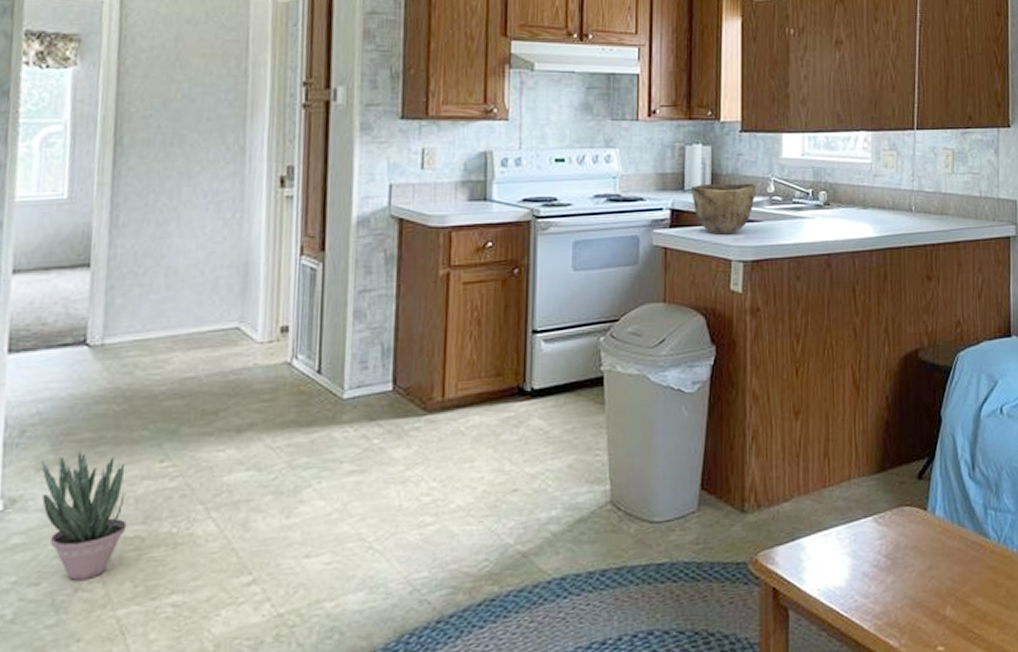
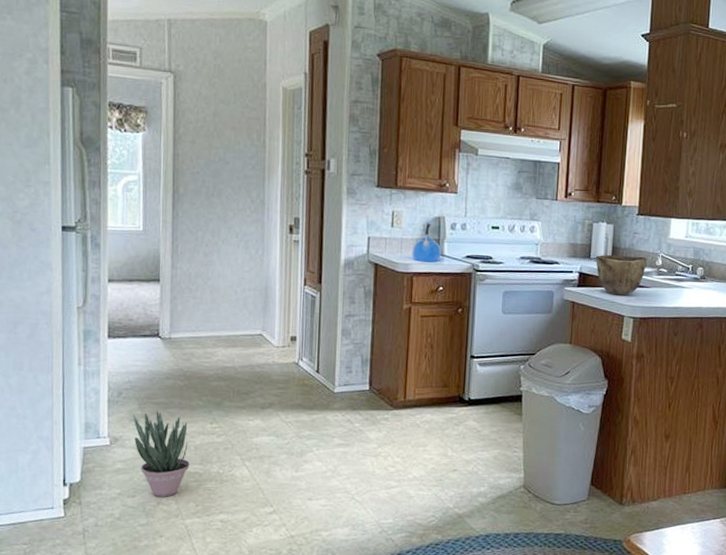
kettle: none [449,160,490,212] -> present [412,223,442,263]

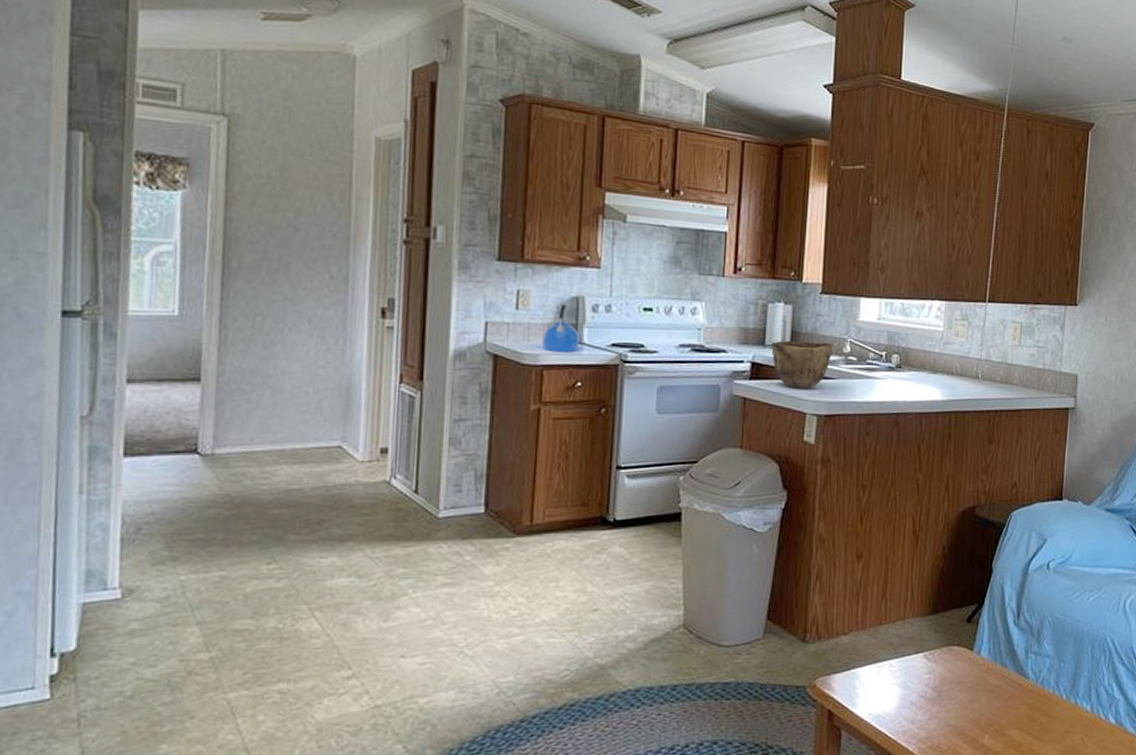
potted plant: present [133,409,190,498] -> none [156,548,237,666]

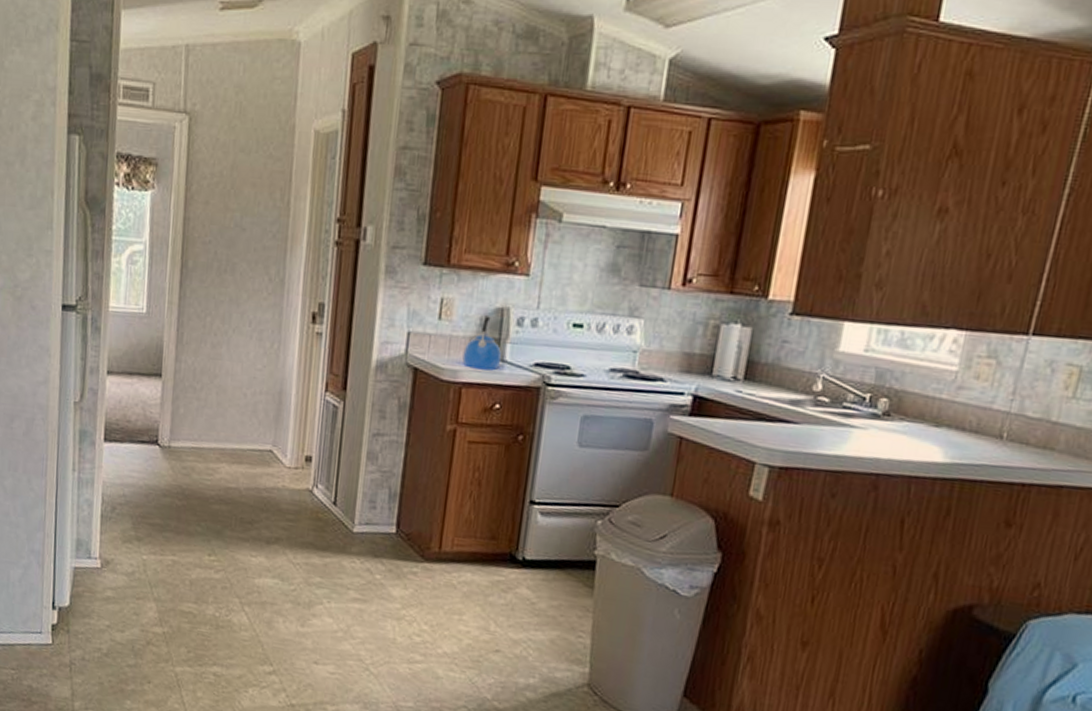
bowl: present [770,340,834,389] -> none [719,371,800,434]

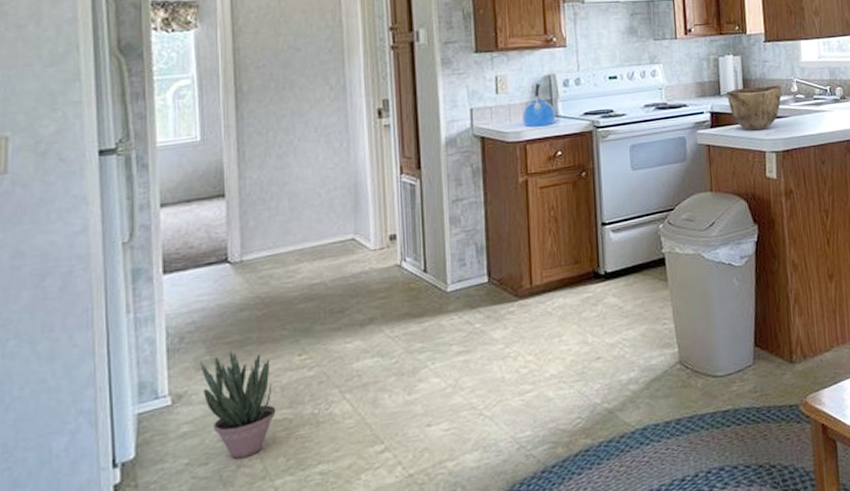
potted plant: none [126,531,184,638] -> present [200,349,276,459]
bowl: none [719,371,800,434] -> present [725,85,782,131]

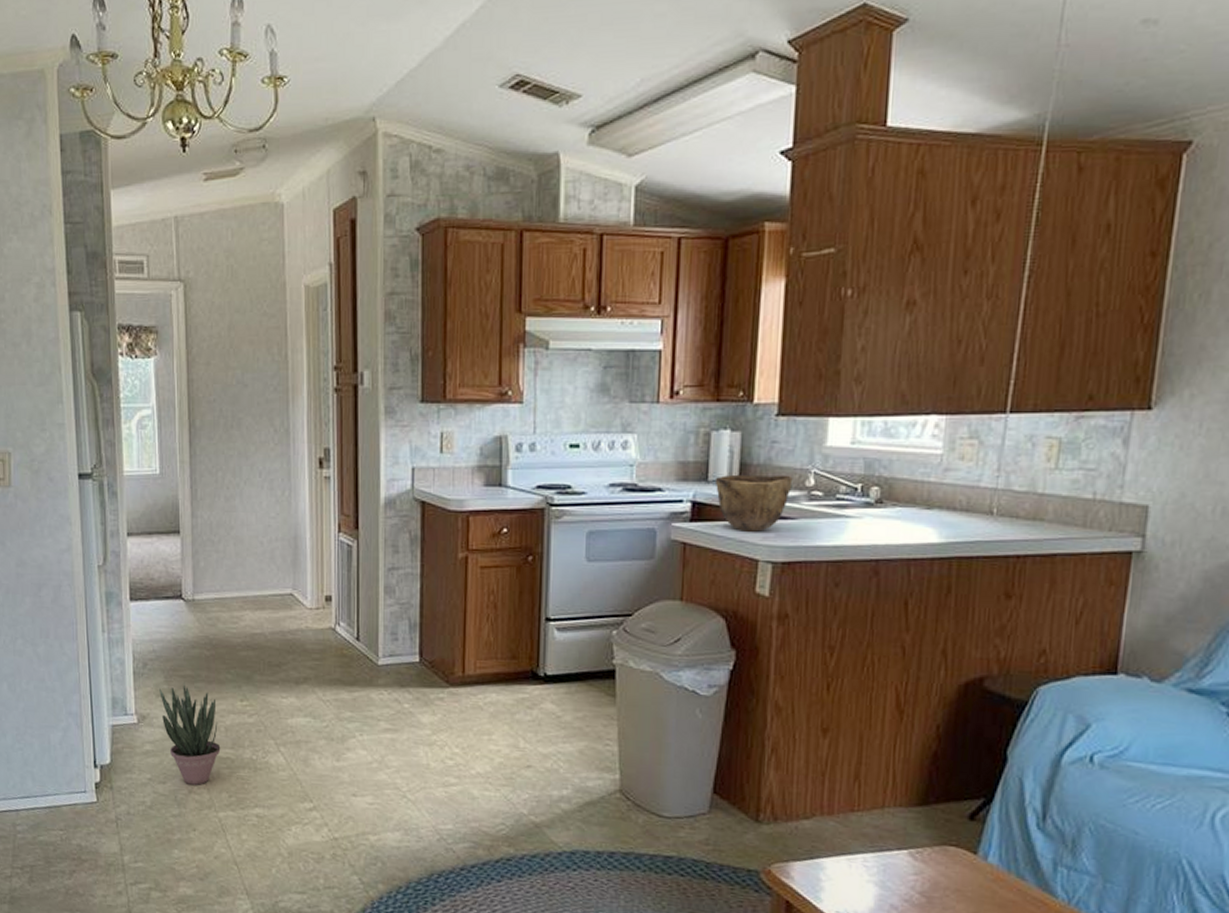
kettle: present [522,83,556,128] -> none [467,445,505,497]

